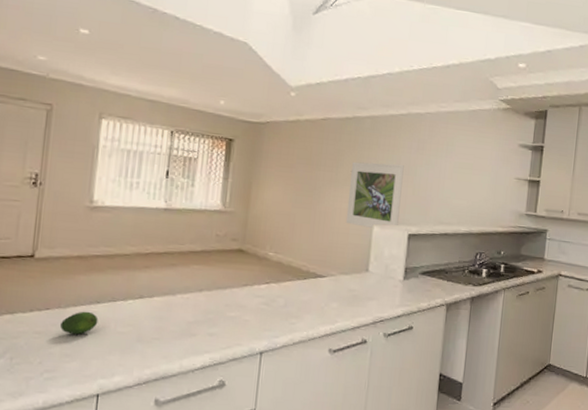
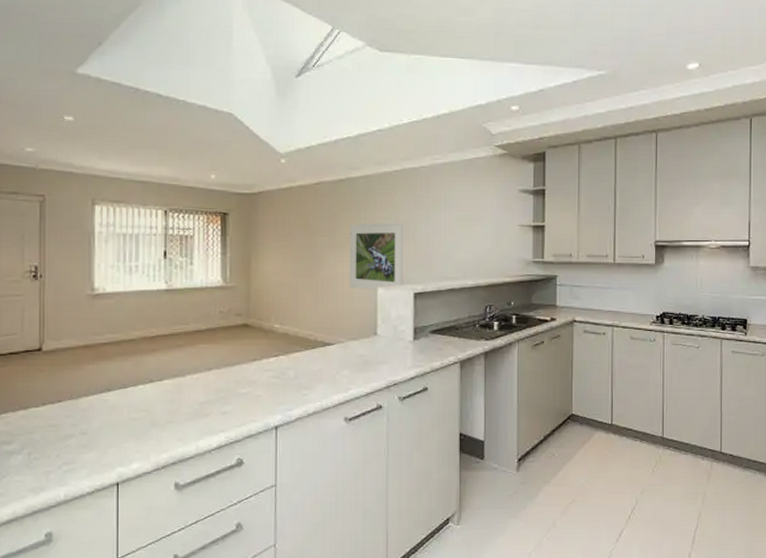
fruit: present [59,311,98,335] -> none [73,400,111,425]

